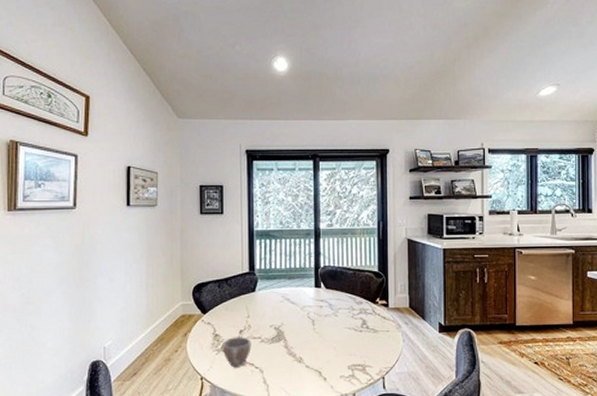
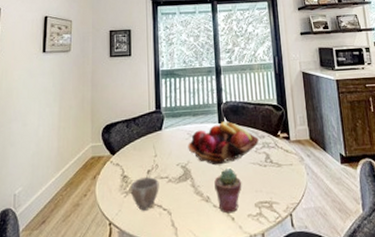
fruit basket: none [282,286,356,329] -> present [188,121,259,166]
potted succulent: none [308,332,336,374] -> present [214,168,242,214]

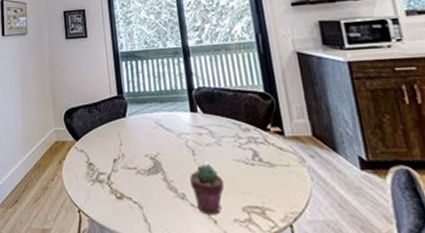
cup: present [130,177,159,211] -> none [97,167,128,201]
fruit basket: present [188,121,259,166] -> none [156,110,242,160]

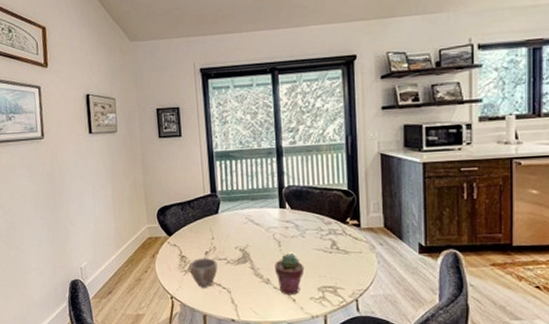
cup: none [97,167,128,201] -> present [189,258,218,288]

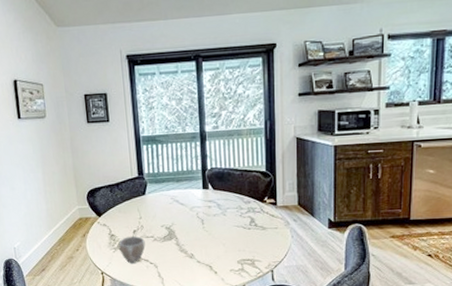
potted succulent: present [275,253,305,295] -> none [198,230,225,268]

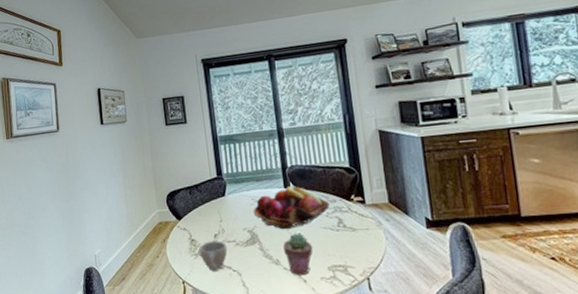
fruit basket: none [172,187,244,227] -> present [253,186,330,230]
potted succulent: none [198,230,225,268] -> present [283,233,313,276]

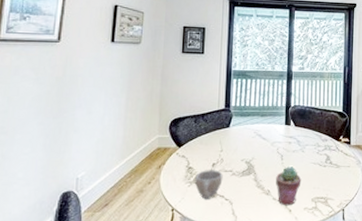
fruit basket: present [253,186,330,230] -> none [253,124,321,163]

